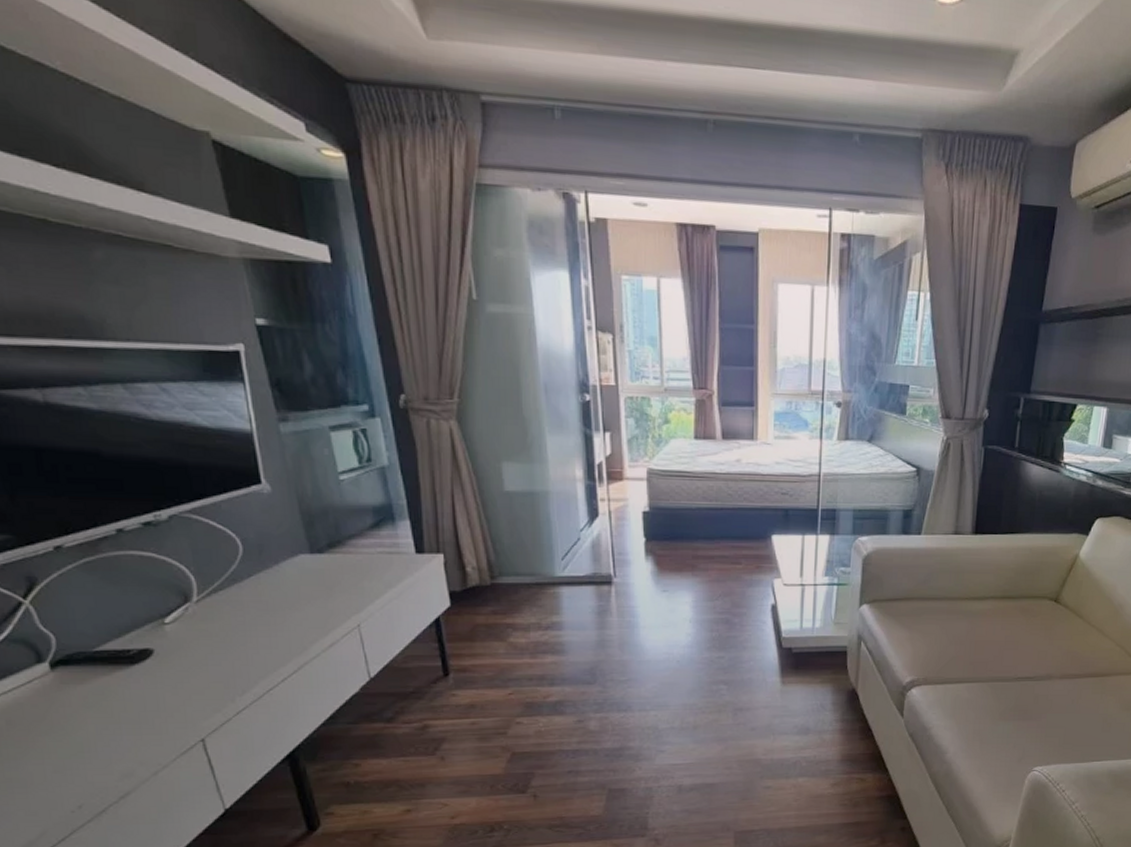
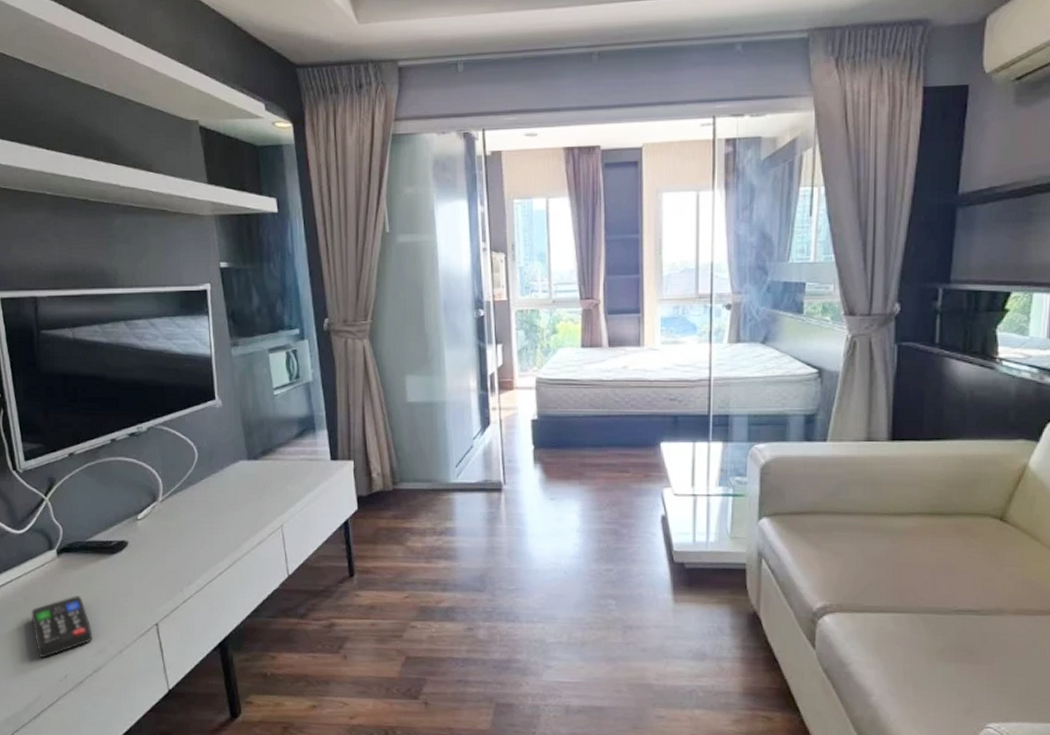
remote control: none [19,715,114,790] -> present [31,596,93,659]

